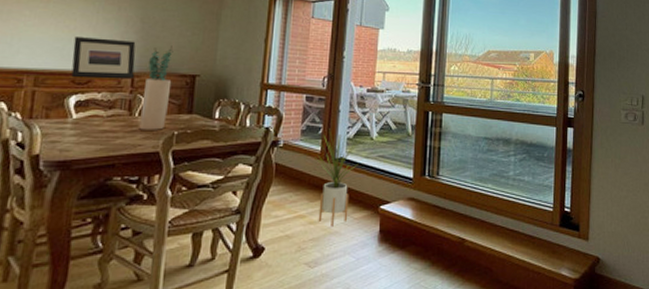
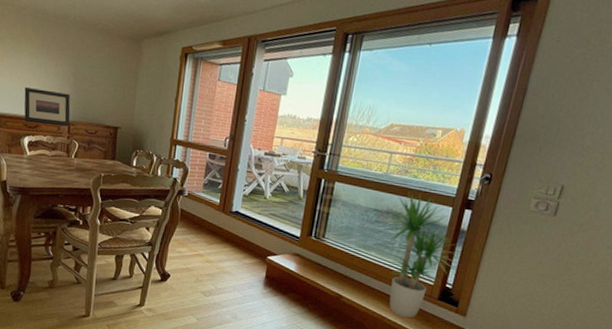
vase: present [139,45,173,132] -> none [75,99,100,172]
house plant: present [315,129,363,227] -> none [214,185,257,267]
potted plant: none [492,116,570,252] -> present [379,192,458,318]

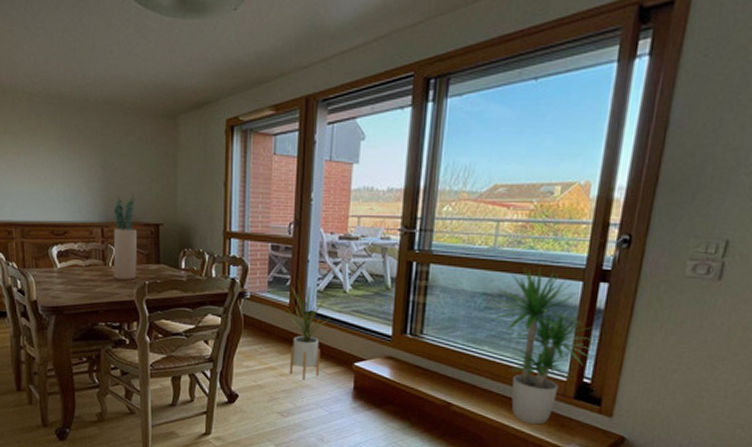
picture frame: present [24,87,71,126] -> none [46,188,103,228]
vase: none [75,99,100,172] -> present [113,193,138,281]
house plant: none [214,185,257,267] -> present [283,280,335,380]

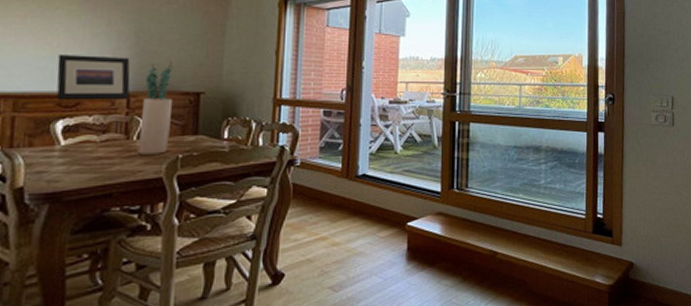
picture frame: none [46,188,103,228] -> present [56,55,131,99]
house plant: present [283,280,335,380] -> none [335,144,386,248]
potted plant: present [491,268,596,424] -> none [523,123,602,262]

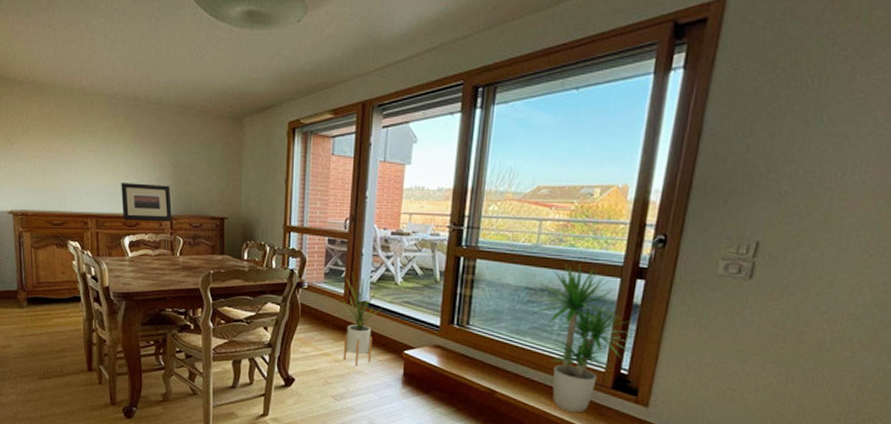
vase: present [138,61,174,156] -> none [181,189,204,270]
house plant: none [335,144,386,248] -> present [338,272,387,366]
potted plant: none [523,123,602,262] -> present [533,264,633,412]

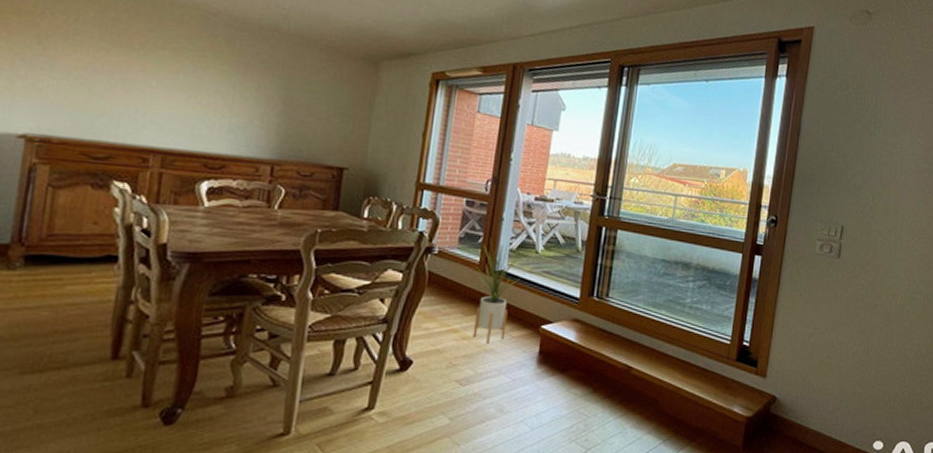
picture frame: present [121,183,172,221] -> none [203,115,277,167]
potted plant: present [533,264,633,412] -> none [669,238,753,386]

